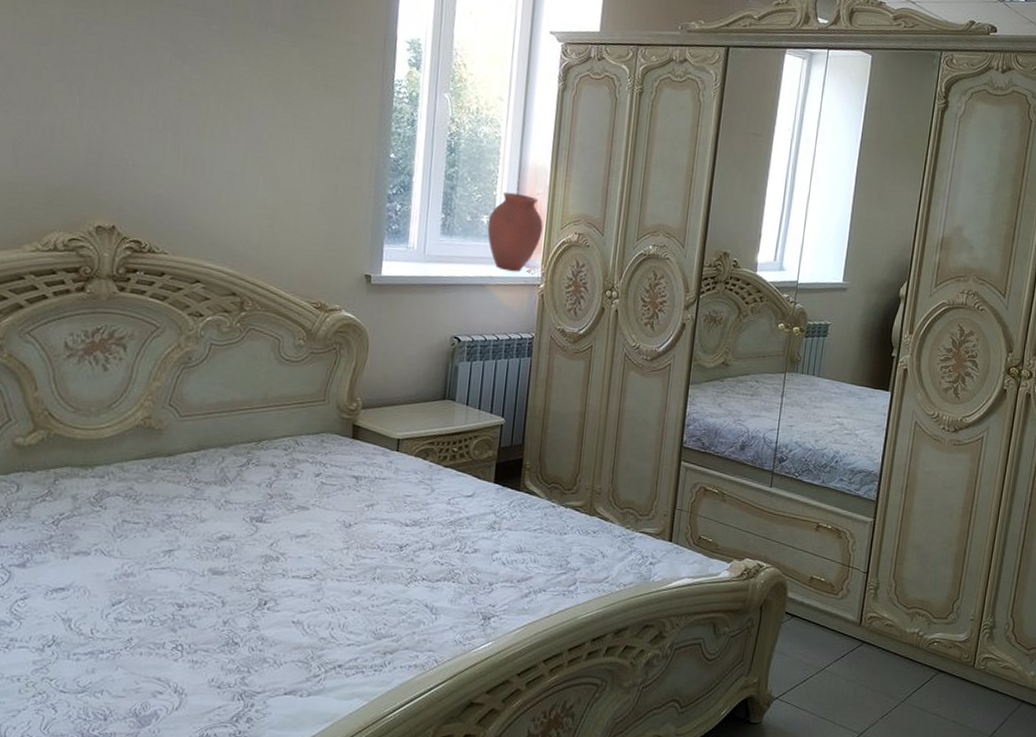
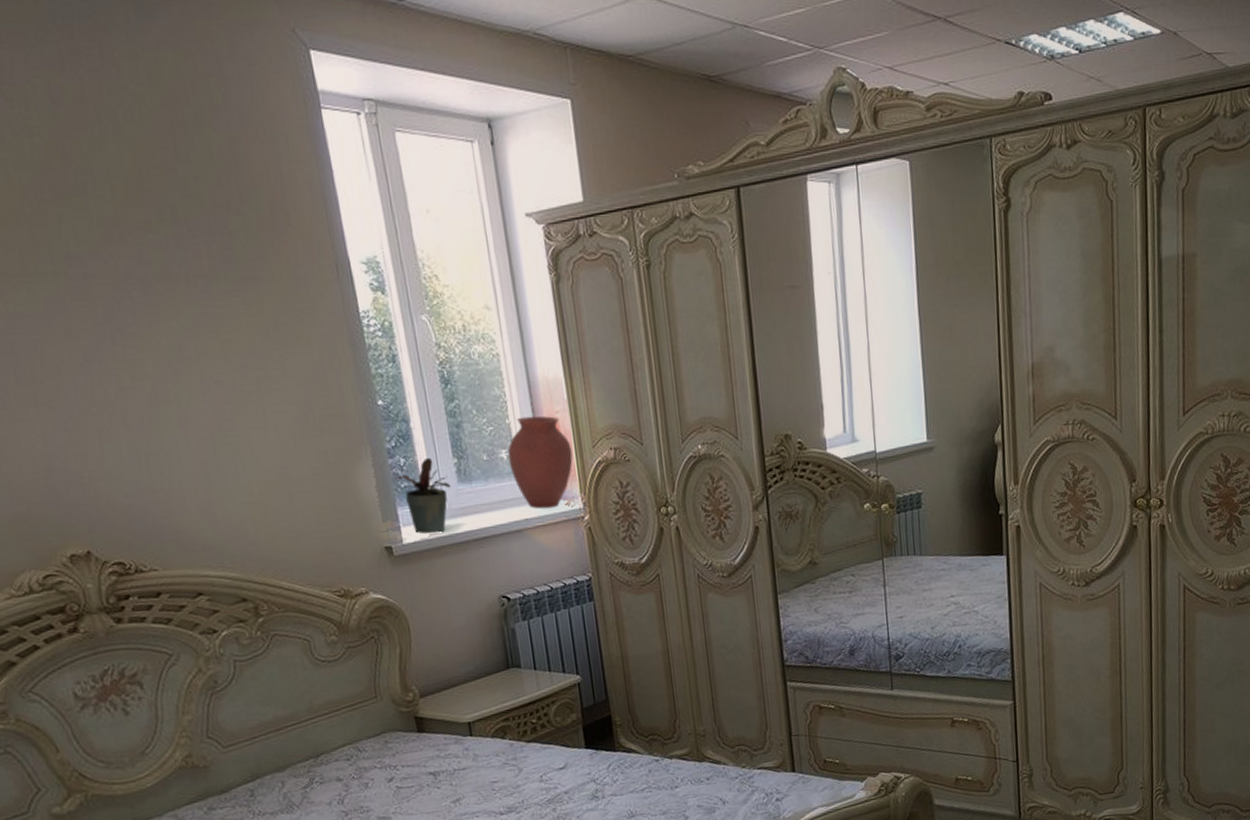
potted plant: none [387,209,434,273] -> present [394,458,451,535]

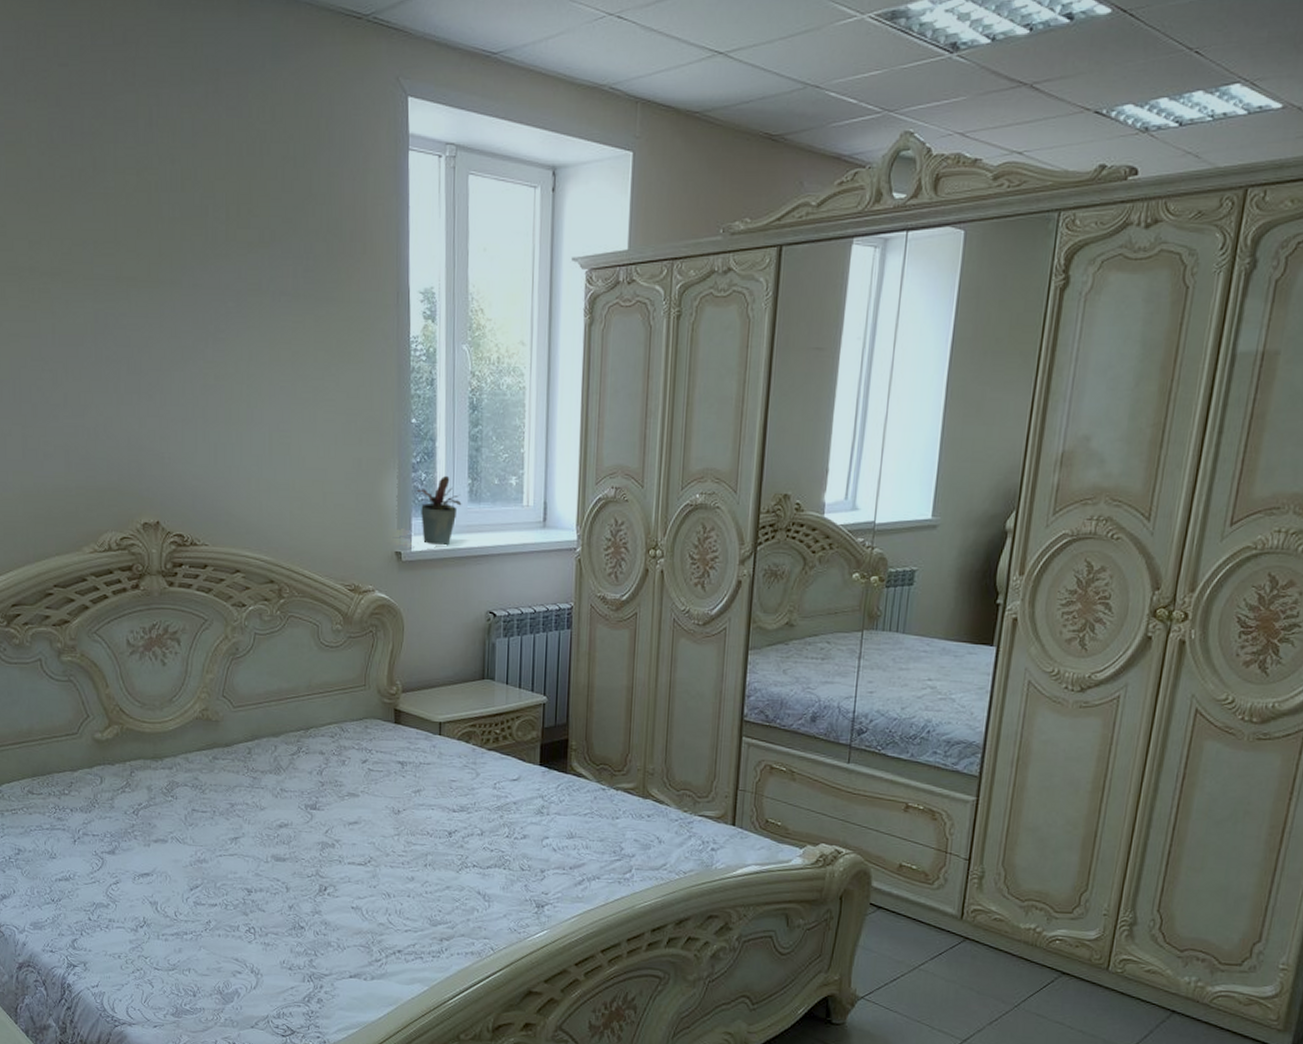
vase: present [507,415,573,510] -> none [516,448,576,537]

